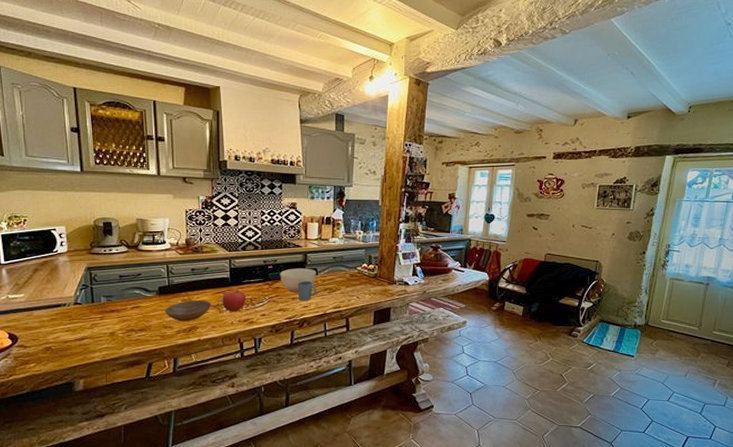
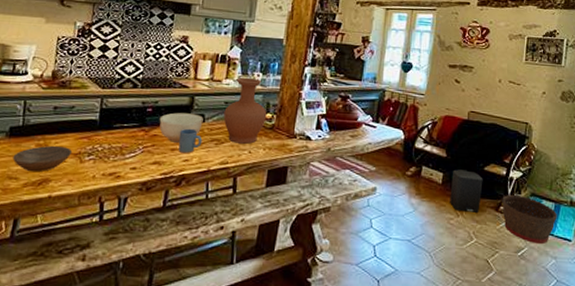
fruit: present [222,290,246,312] -> none [85,135,116,163]
vase: none [333,235,370,291] -> present [223,77,267,144]
pedal bin: none [529,303,558,337] -> present [450,169,483,213]
basket: none [574,321,622,359] -> present [502,194,557,244]

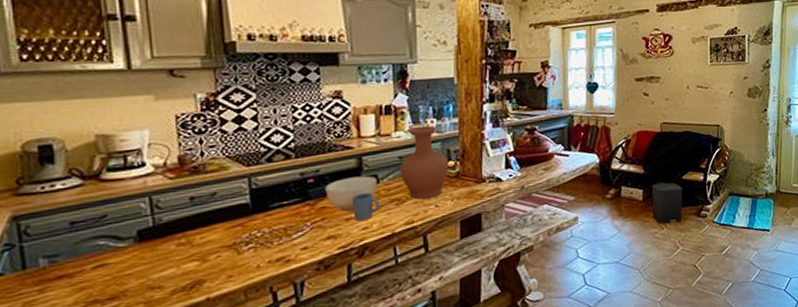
bowl: present [12,145,73,173] -> none [149,240,225,277]
basket: present [502,194,557,244] -> none [702,197,755,240]

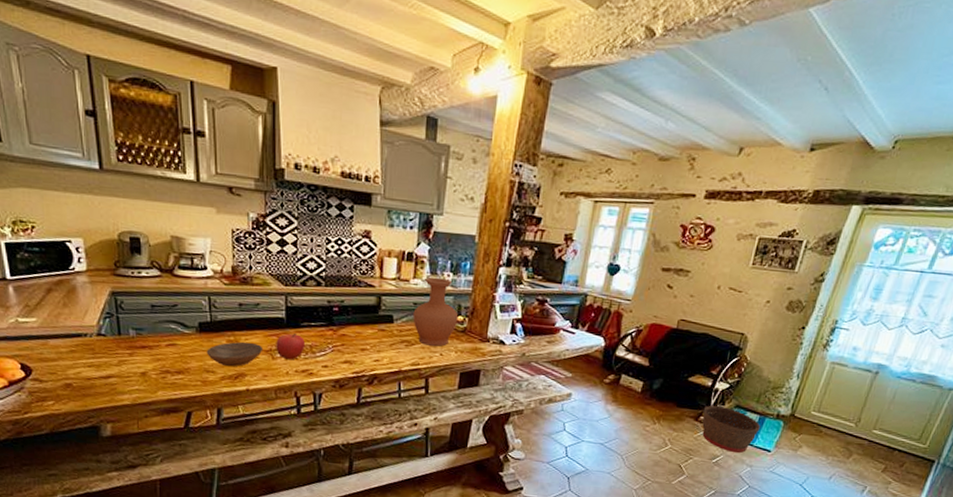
bowl: none [149,240,225,277] -> present [206,341,264,367]
fruit: none [241,218,277,251] -> present [276,333,305,360]
bowl: present [324,175,378,212] -> none [346,312,392,343]
mug: present [351,192,381,222] -> none [368,329,392,354]
pedal bin: present [652,182,683,224] -> none [647,378,686,421]
basket: none [702,197,755,240] -> present [702,405,760,453]

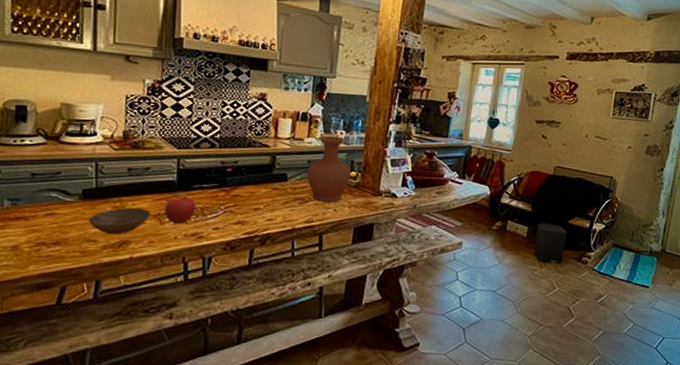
pedal bin: none [647,378,686,421] -> present [534,223,567,263]
basket: present [702,405,760,453] -> none [584,245,637,291]

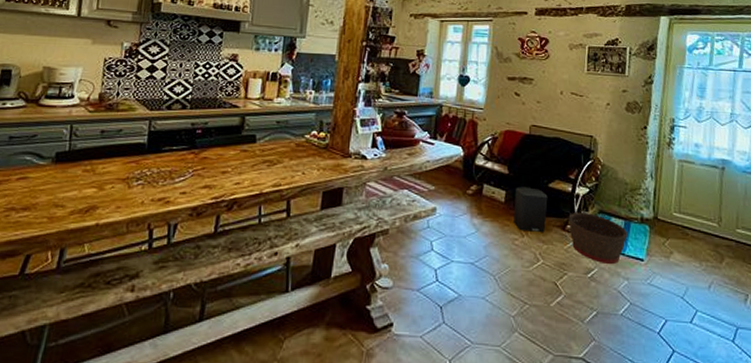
bowl: present [88,207,151,235] -> none [59,170,120,199]
fruit: present [164,196,196,224] -> none [133,159,165,188]
vase: present [307,135,352,202] -> none [275,95,321,165]
basket: none [584,245,637,291] -> present [568,211,628,264]

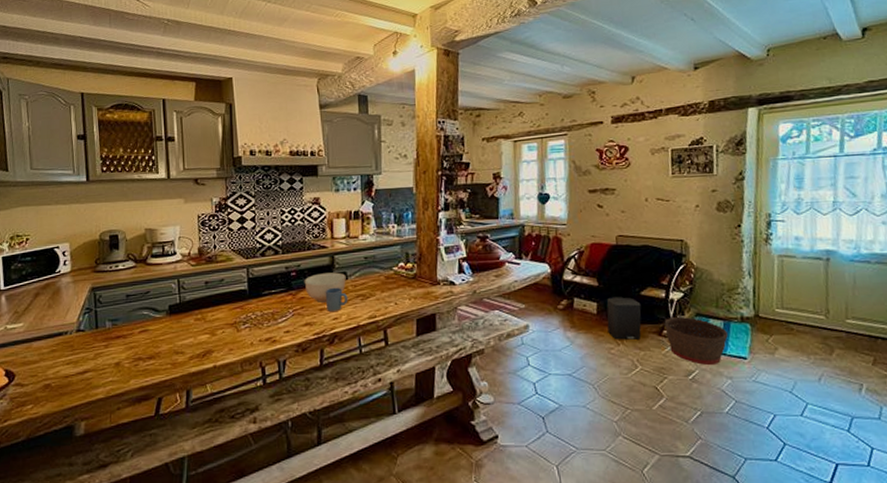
bowl: none [209,133,255,165] -> present [304,272,346,303]
mug: none [229,149,254,177] -> present [325,287,348,313]

